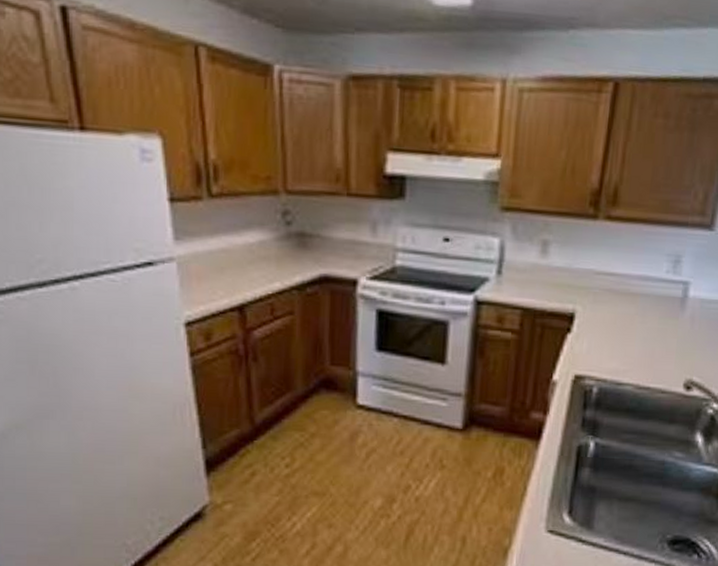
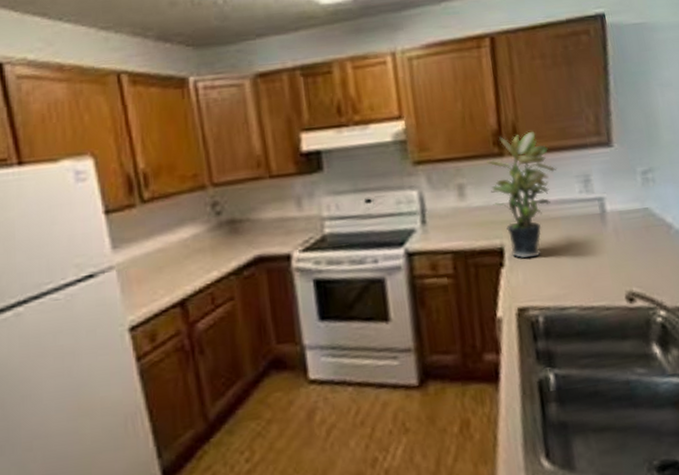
potted plant: none [574,197,650,329] -> present [486,131,557,259]

